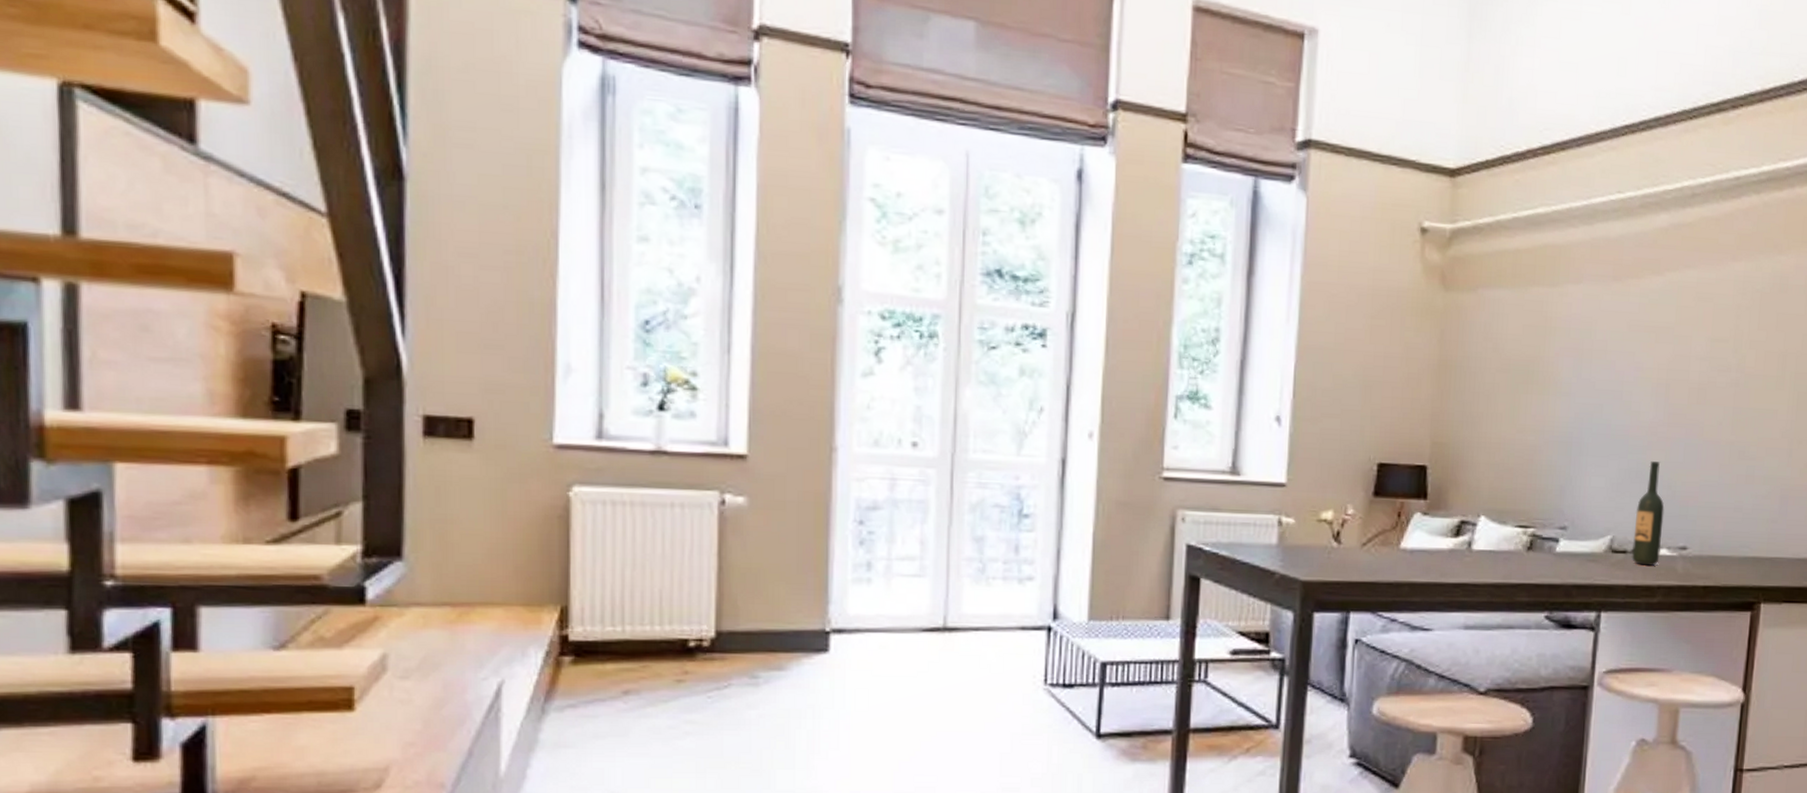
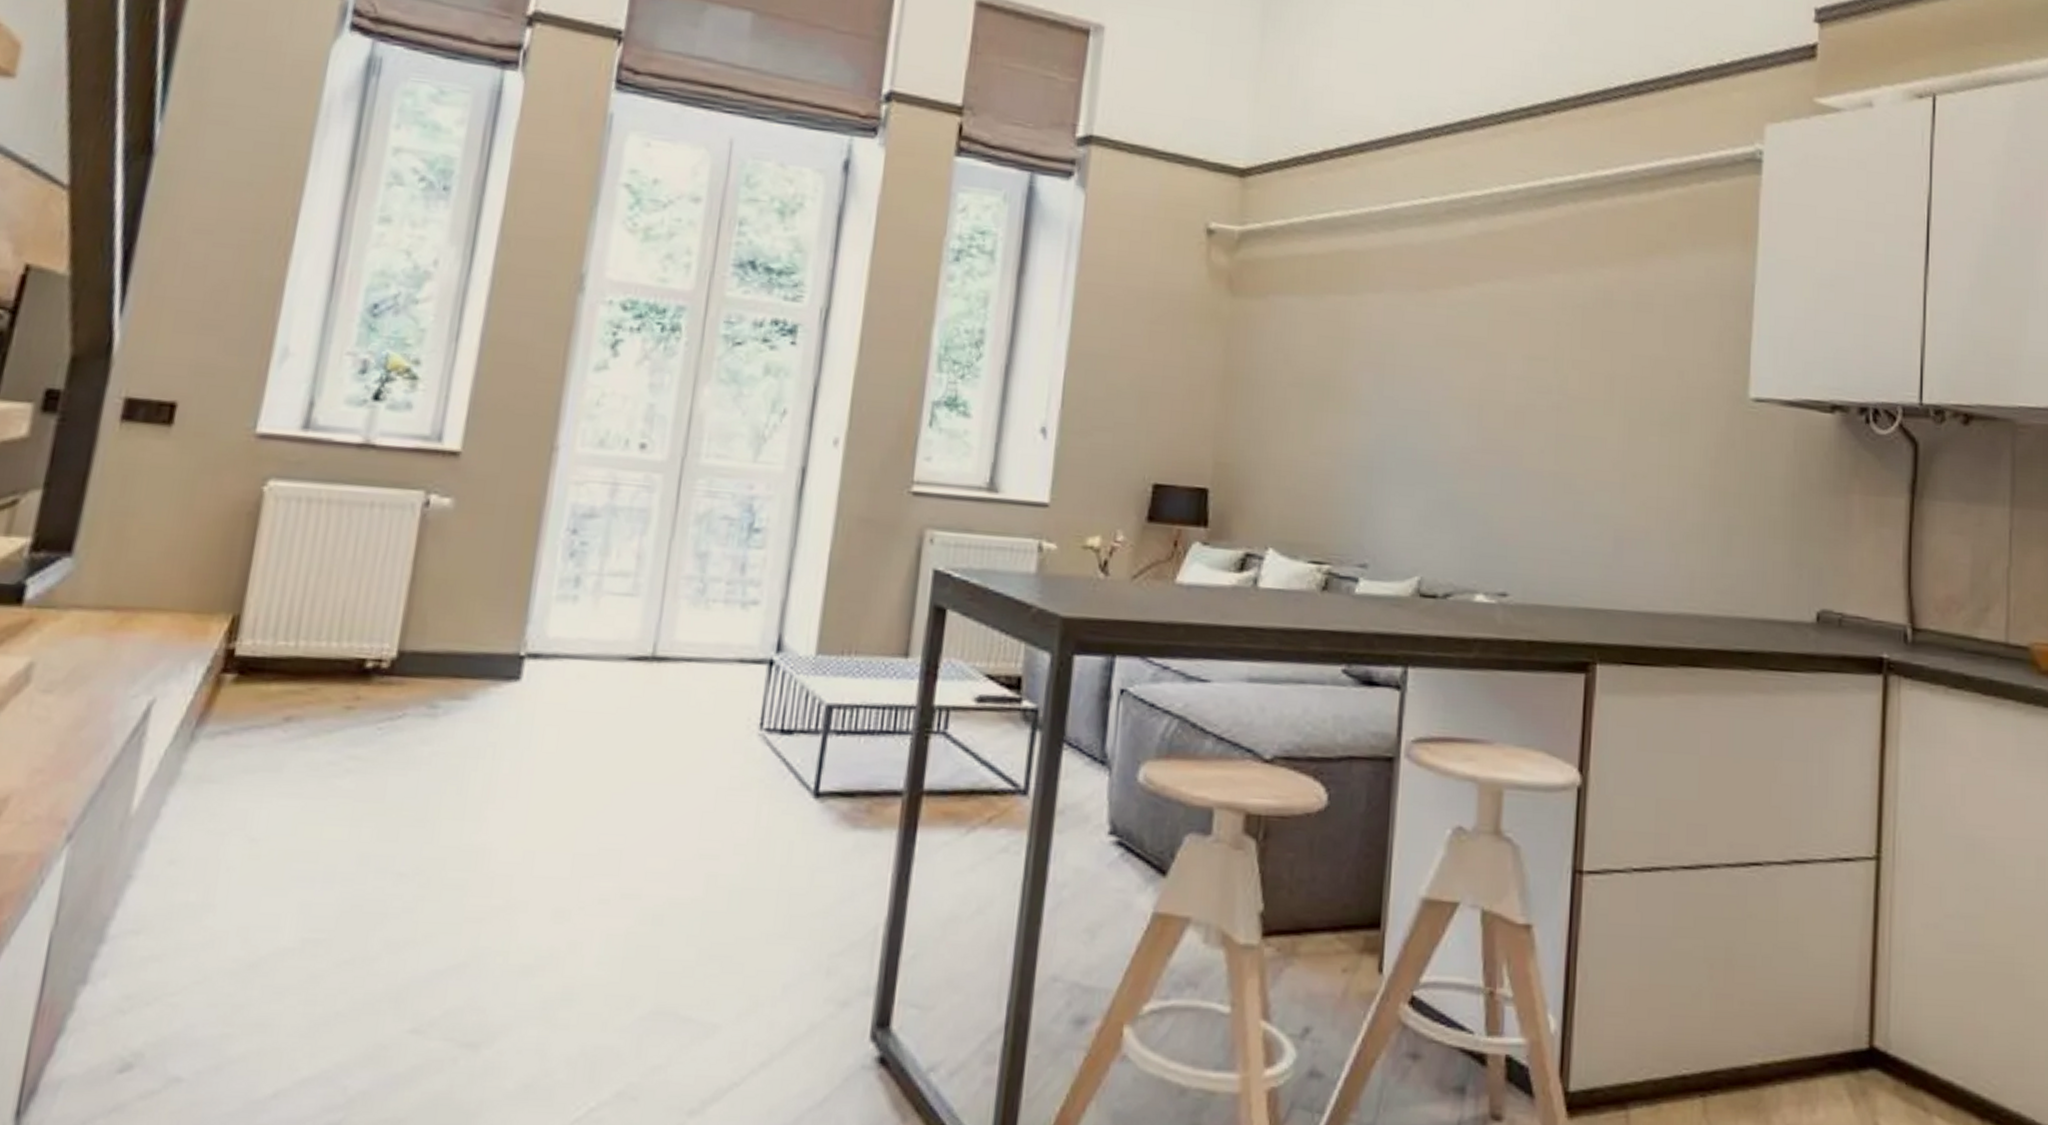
wine bottle: present [1631,461,1665,566] -> none [1442,492,1480,614]

